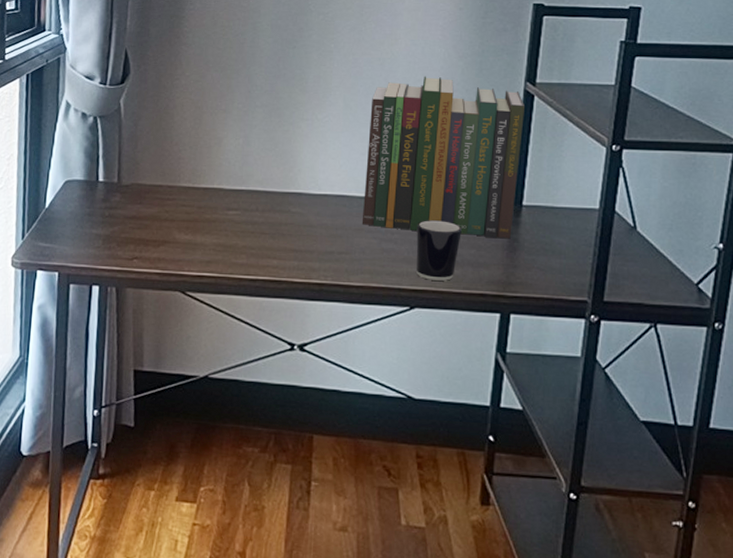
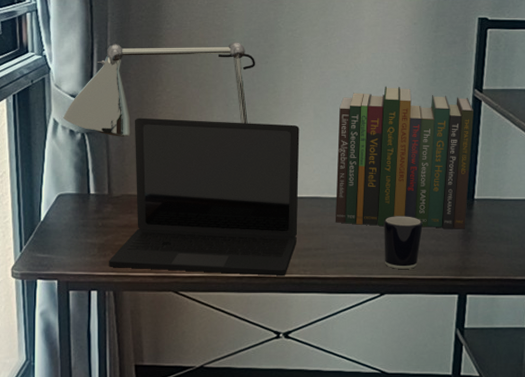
desk lamp: none [76,23,283,122] -> present [63,41,256,137]
laptop: none [113,102,327,280] -> present [109,117,300,276]

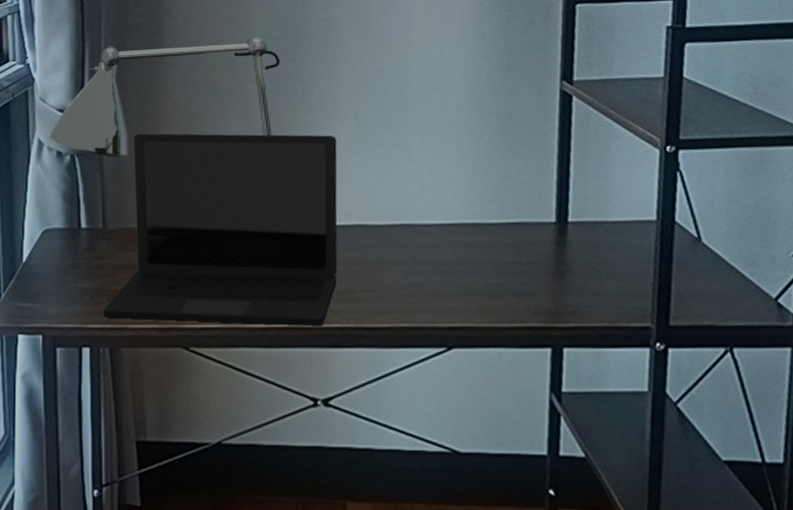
books: present [335,86,474,229] -> none [385,82,563,263]
mug: present [383,216,423,269] -> none [448,246,500,315]

